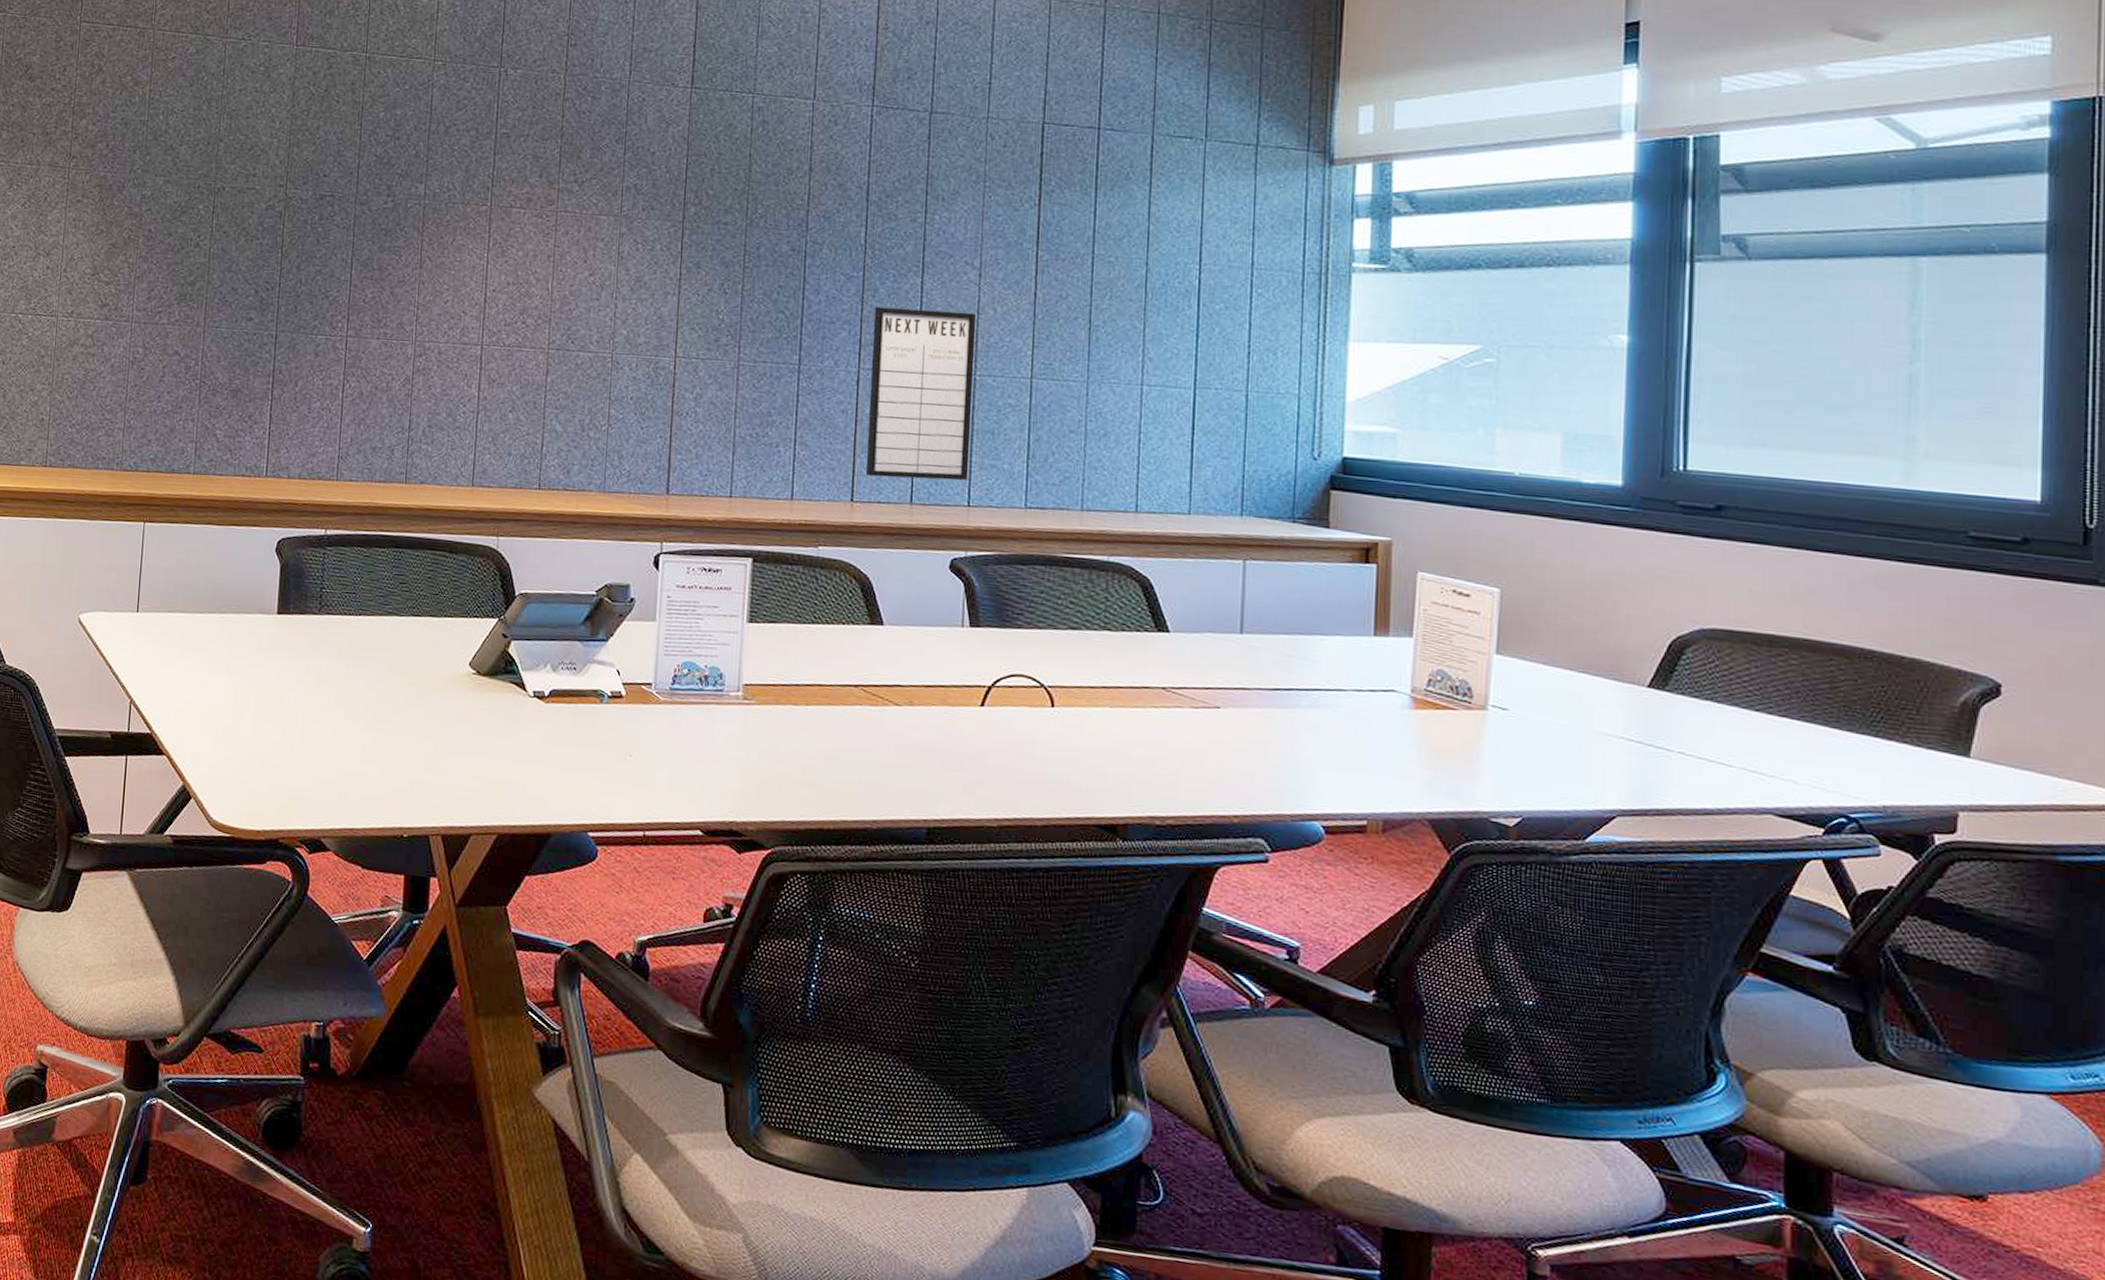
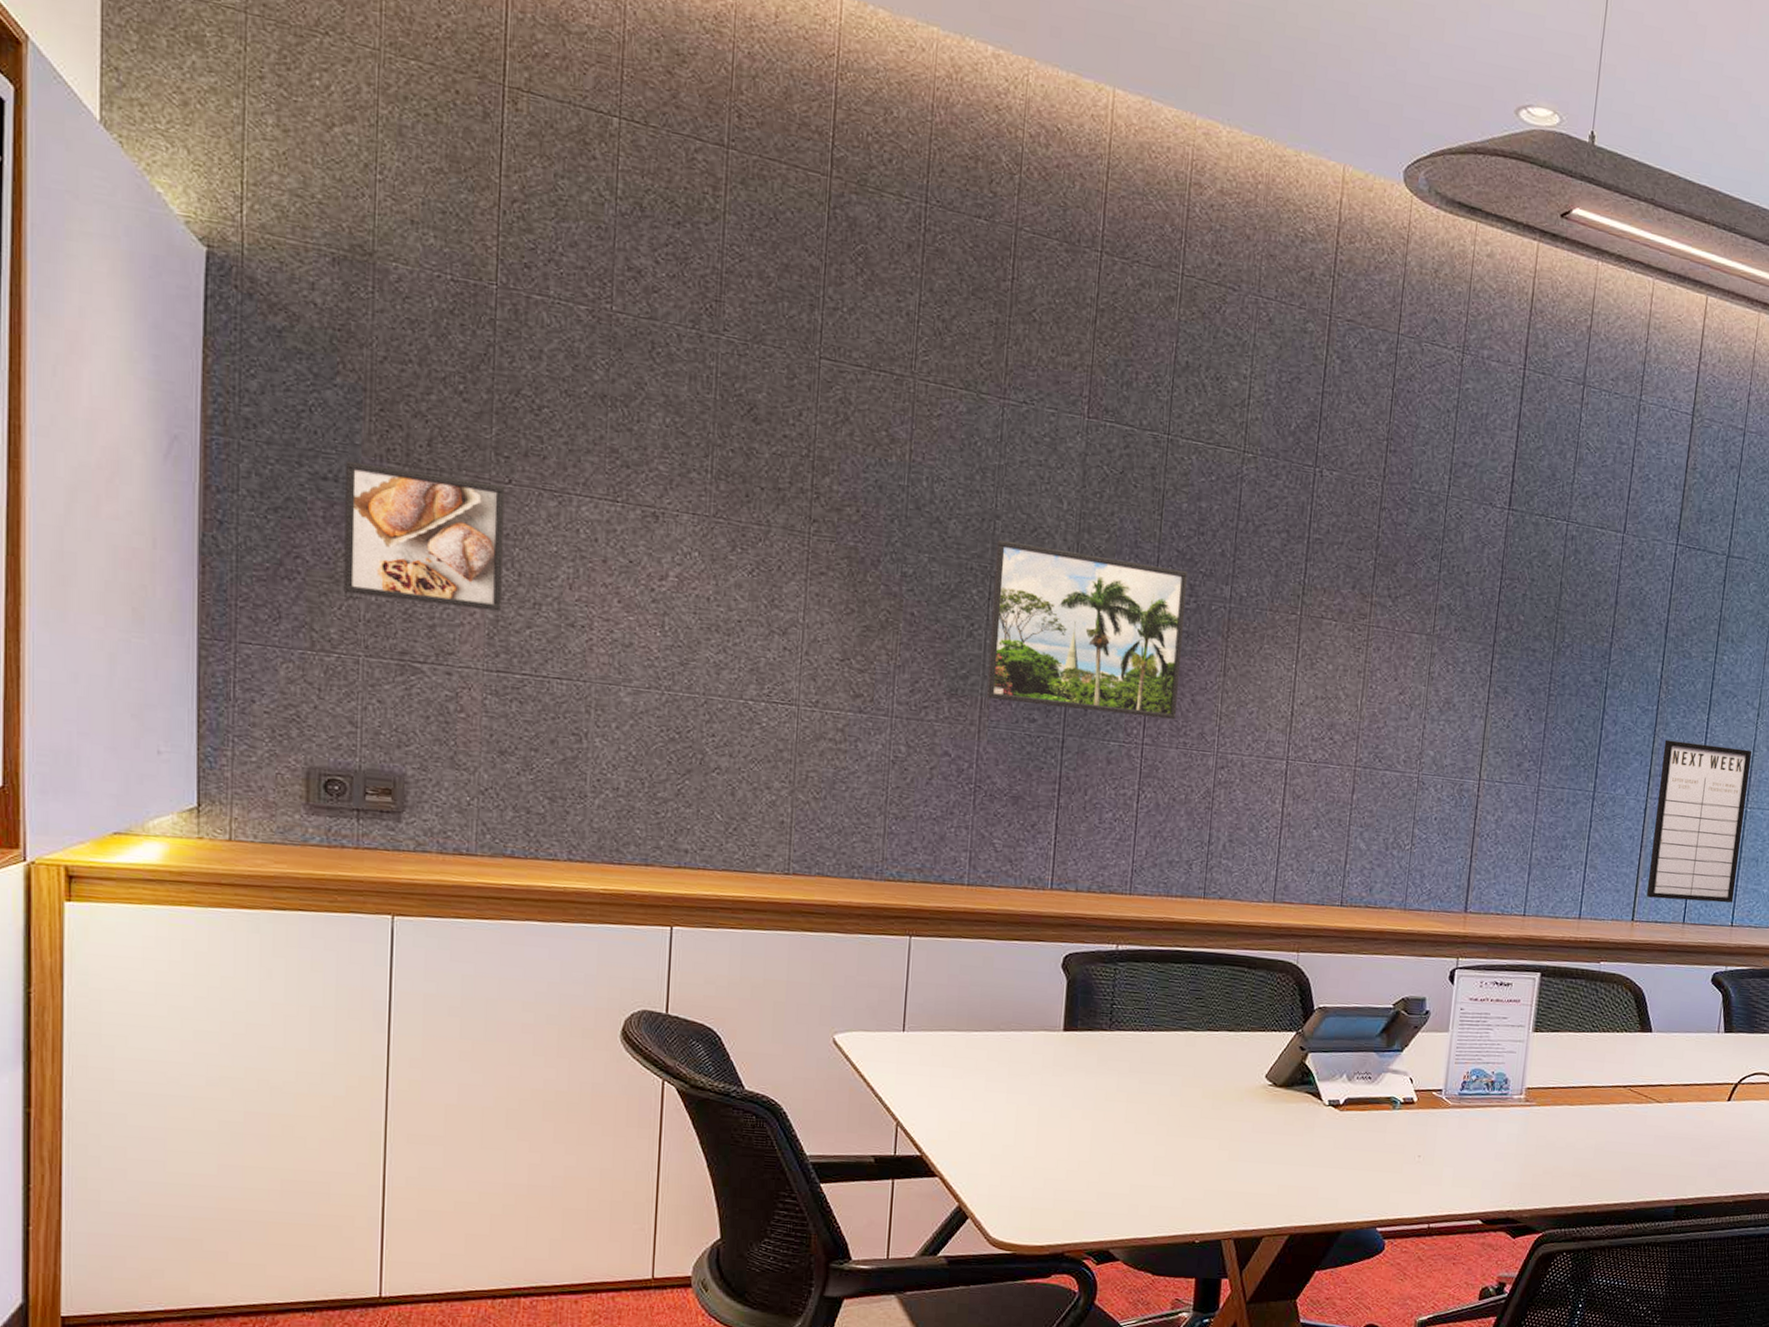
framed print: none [210,159,385,312] -> present [986,539,1187,720]

